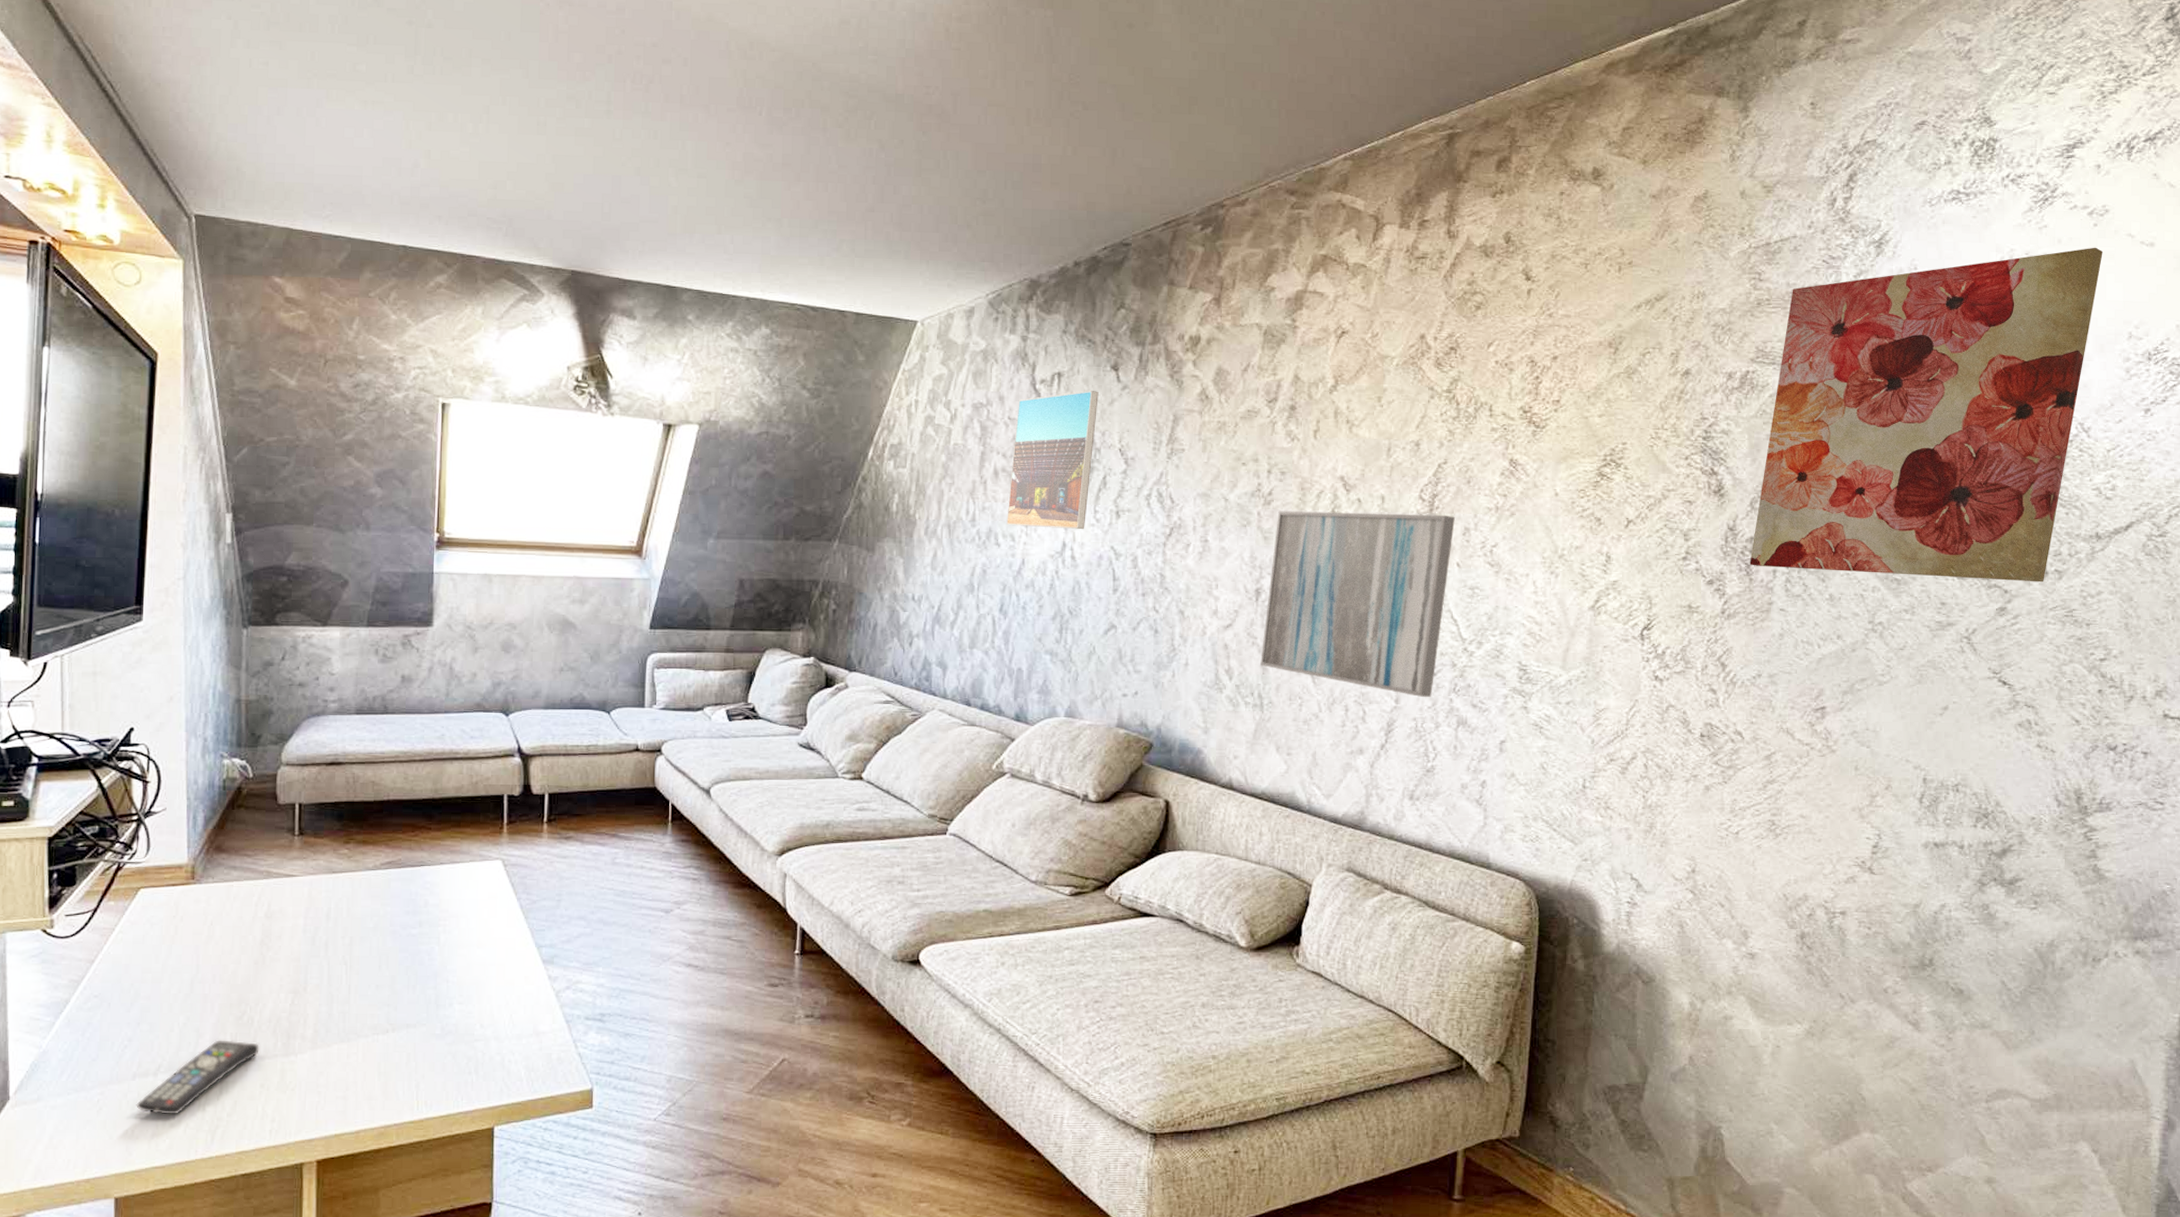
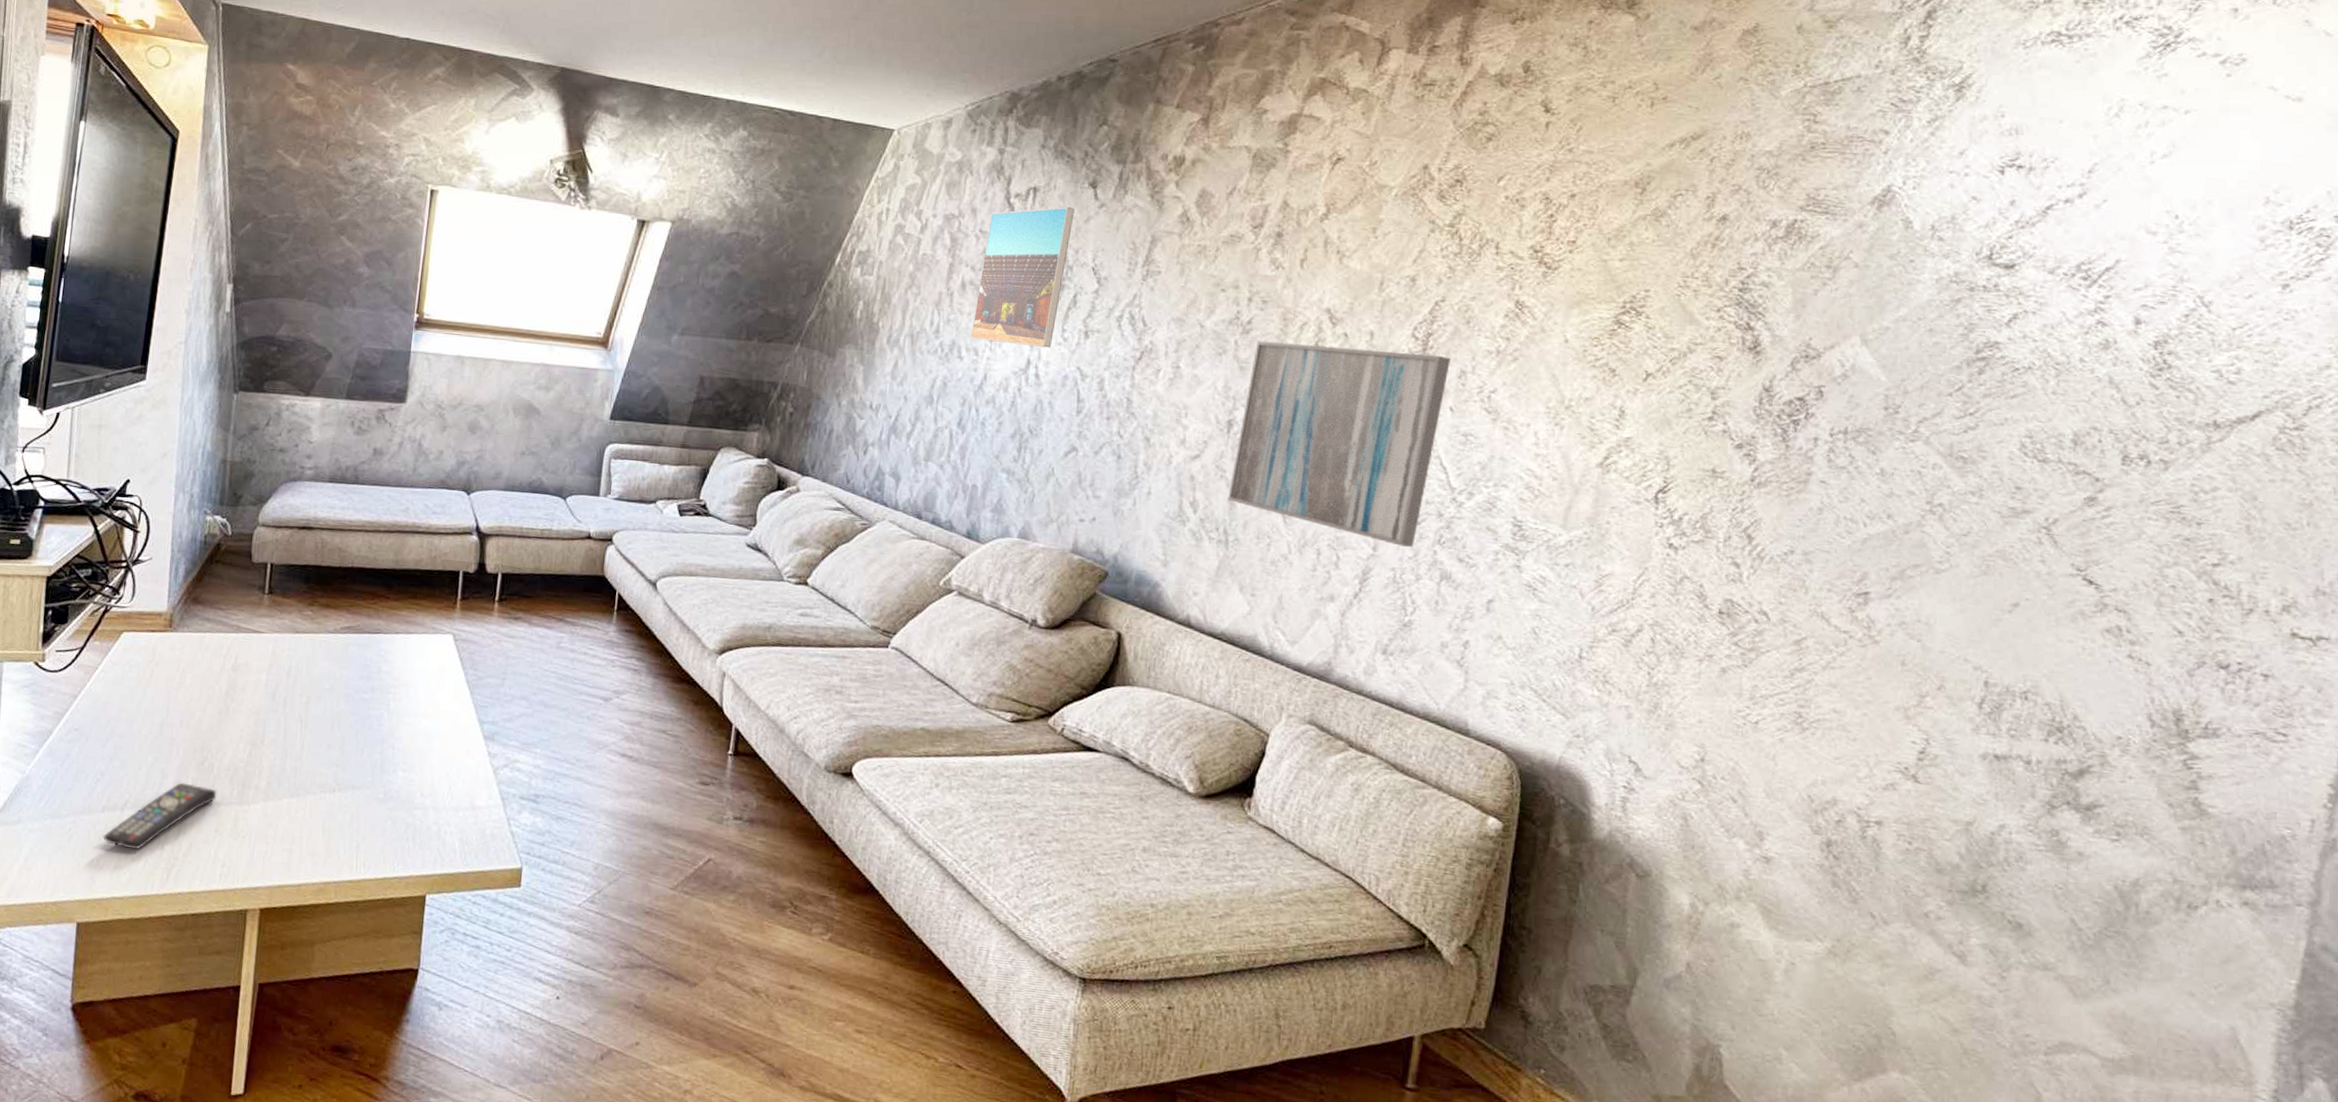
wall art: present [1749,247,2103,583] -> none [1786,100,2237,473]

